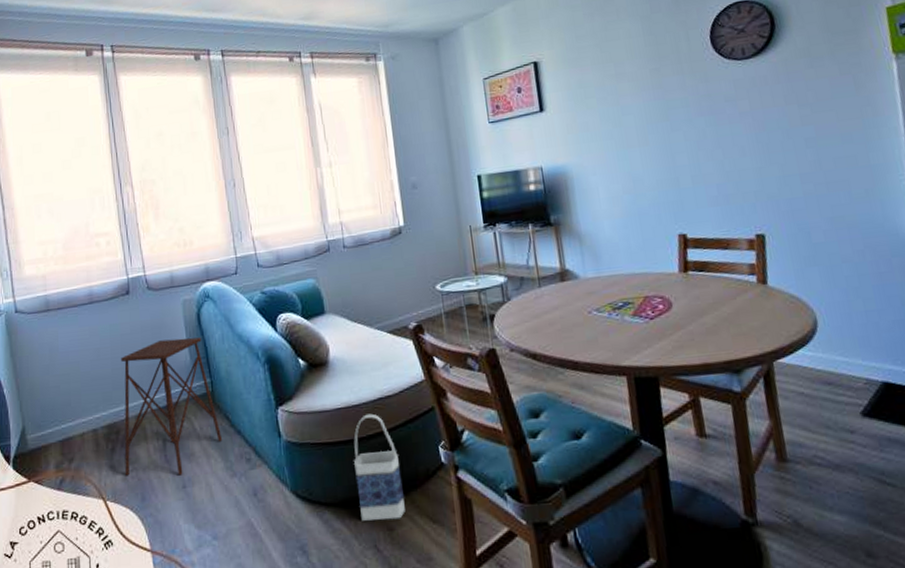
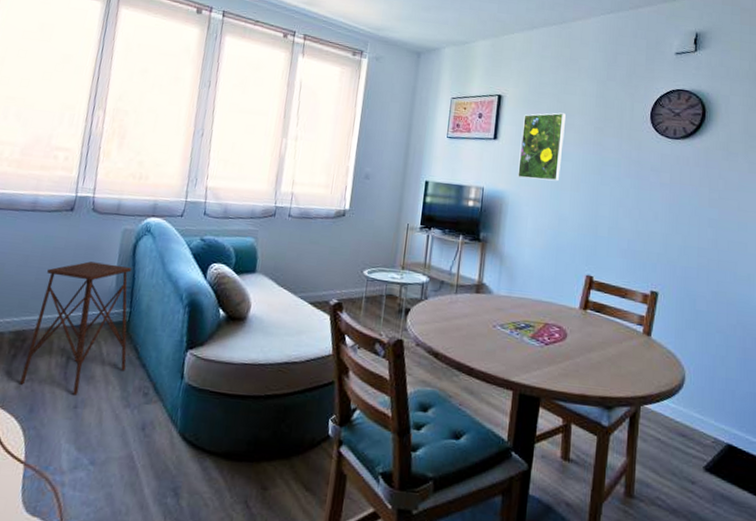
bag: present [354,413,405,521] -> none [239,374,290,481]
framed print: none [567,63,624,147] -> present [517,112,566,182]

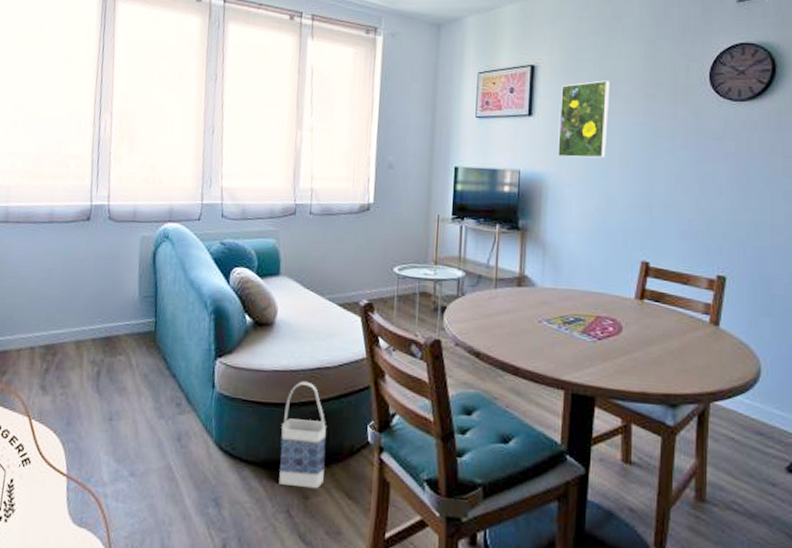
side table: present [20,261,132,395] -> none [55,272,157,408]
bag: none [239,374,290,481] -> present [279,381,326,489]

